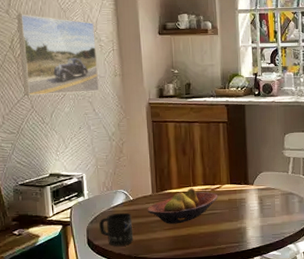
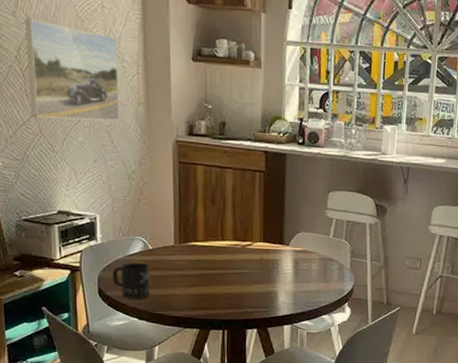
fruit bowl: present [147,188,218,224] -> none [167,242,249,281]

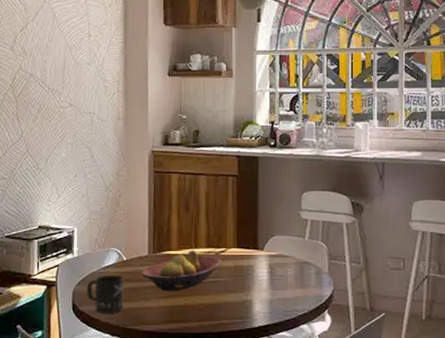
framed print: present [24,17,120,121] -> none [20,50,101,138]
fruit bowl: none [167,242,249,281] -> present [141,250,223,292]

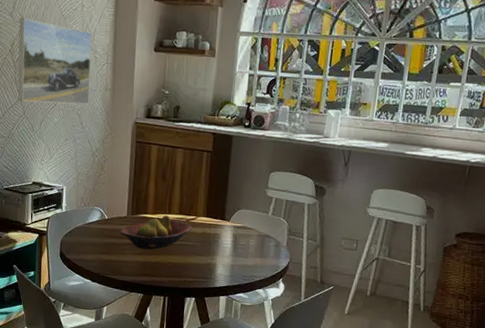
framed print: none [20,50,101,138] -> present [18,17,92,105]
mug: present [87,274,124,314] -> none [72,230,105,263]

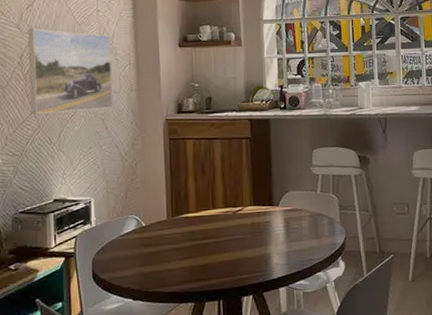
fruit bowl: present [120,215,192,250] -> none [161,211,240,253]

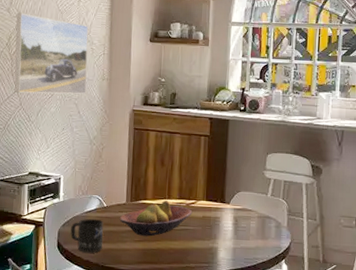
mug: none [107,241,145,280] -> present [70,218,103,253]
fruit bowl: none [161,211,240,253] -> present [119,201,193,237]

